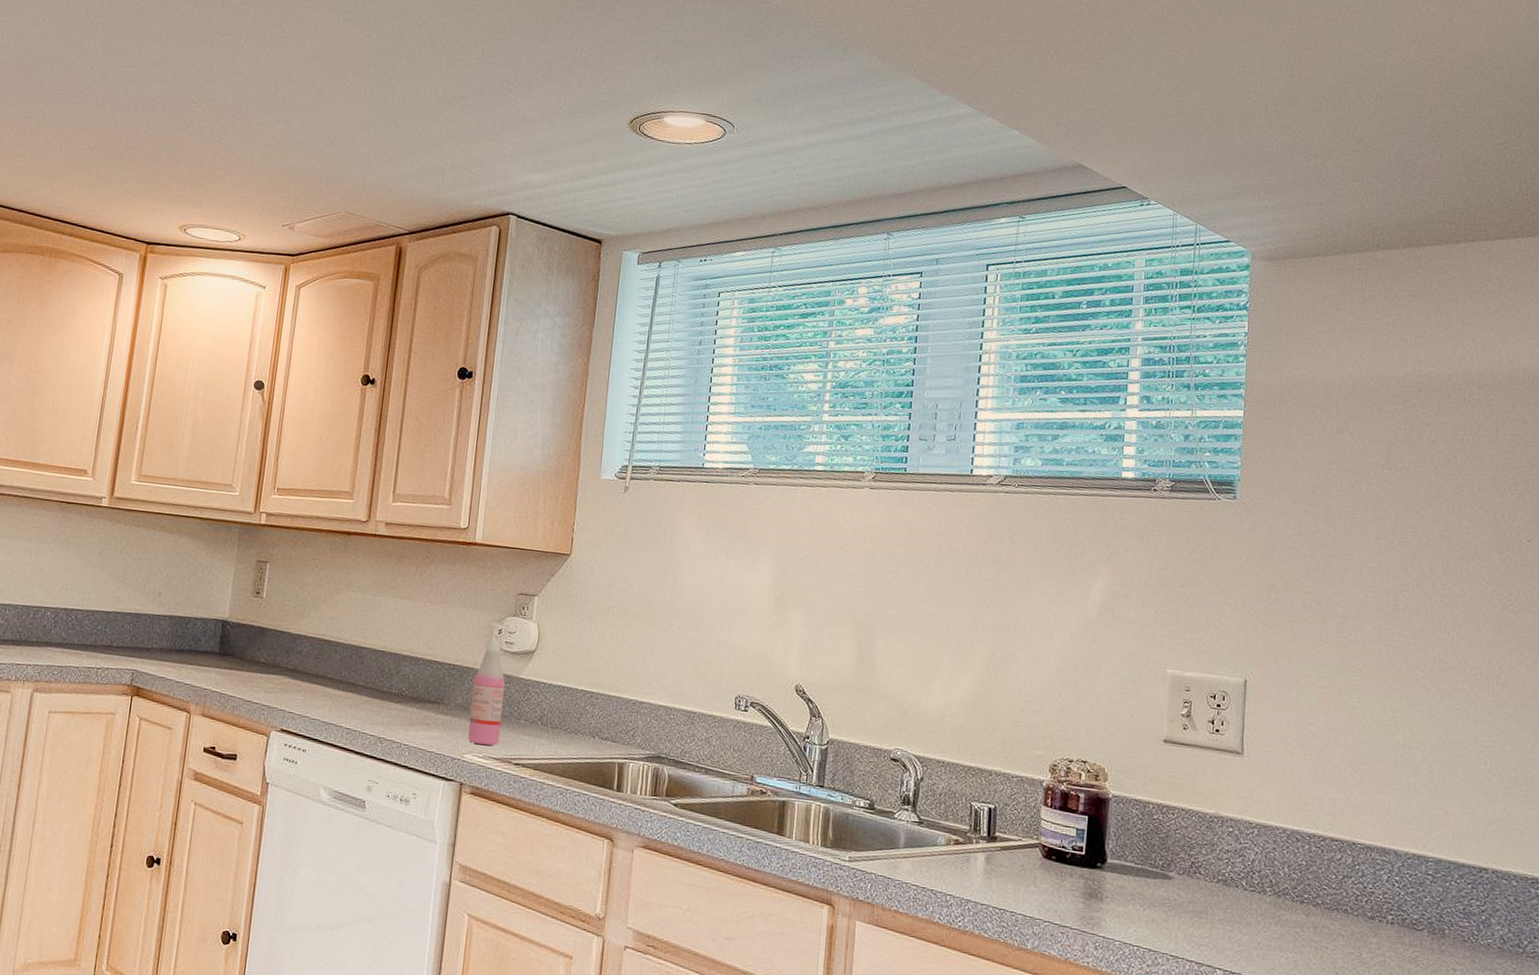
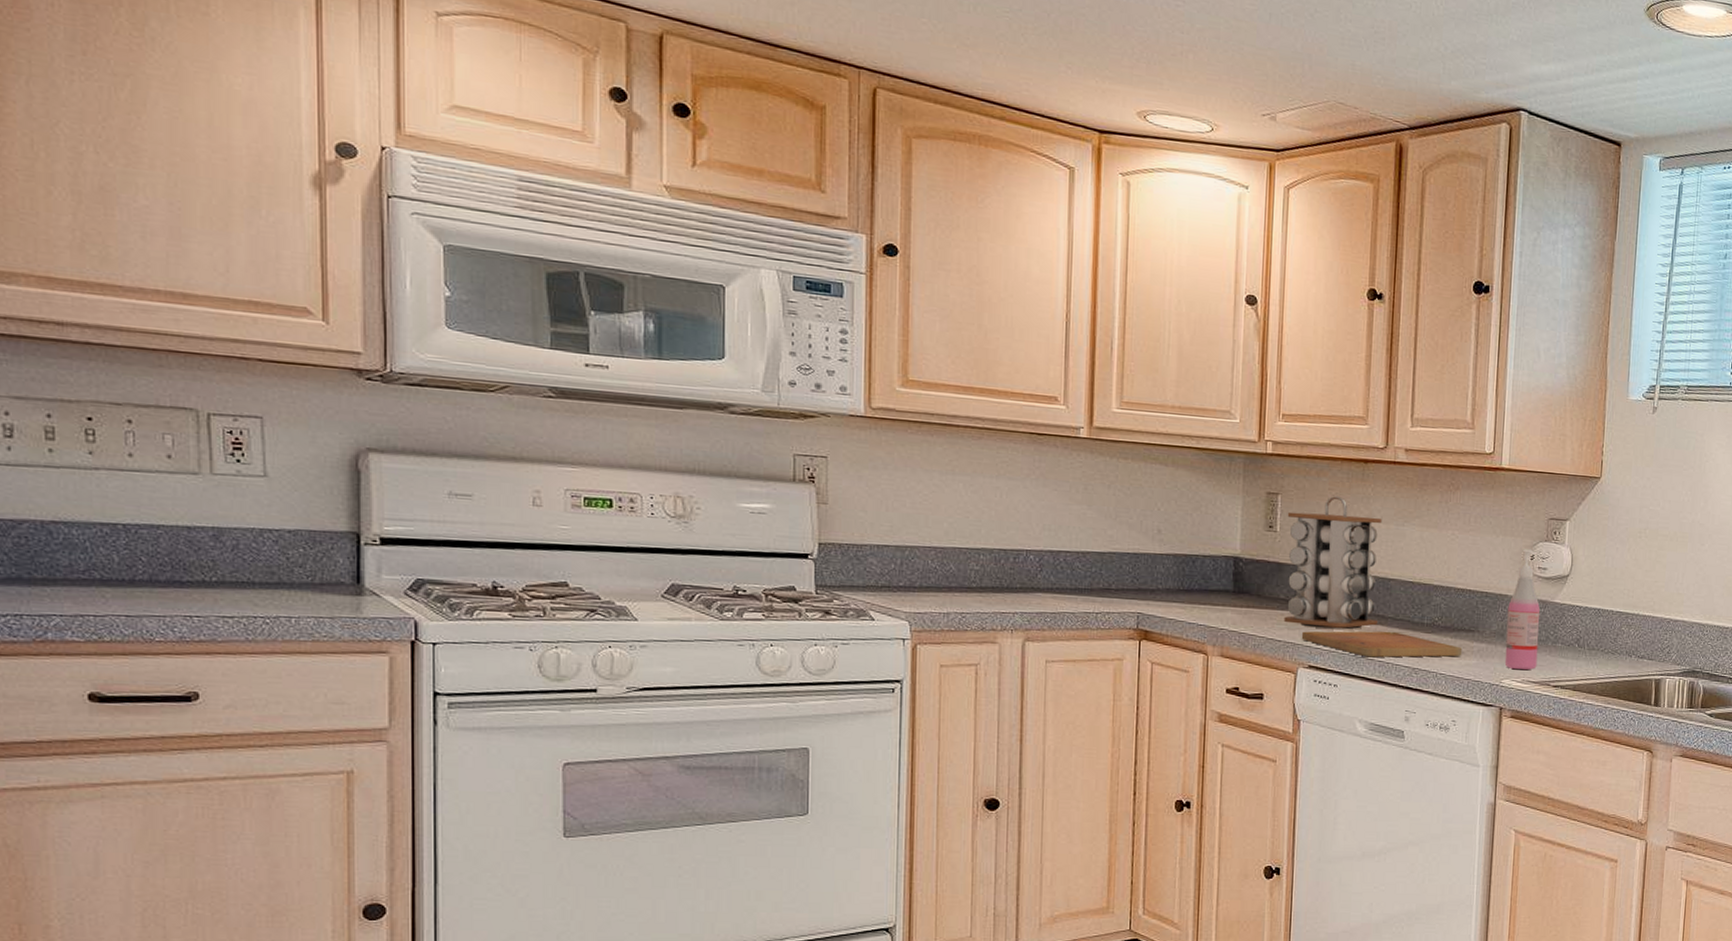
spice rack: none [261,564,360,696] -> present [1283,495,1383,630]
cutting board: none [276,695,427,728] -> present [1301,631,1463,658]

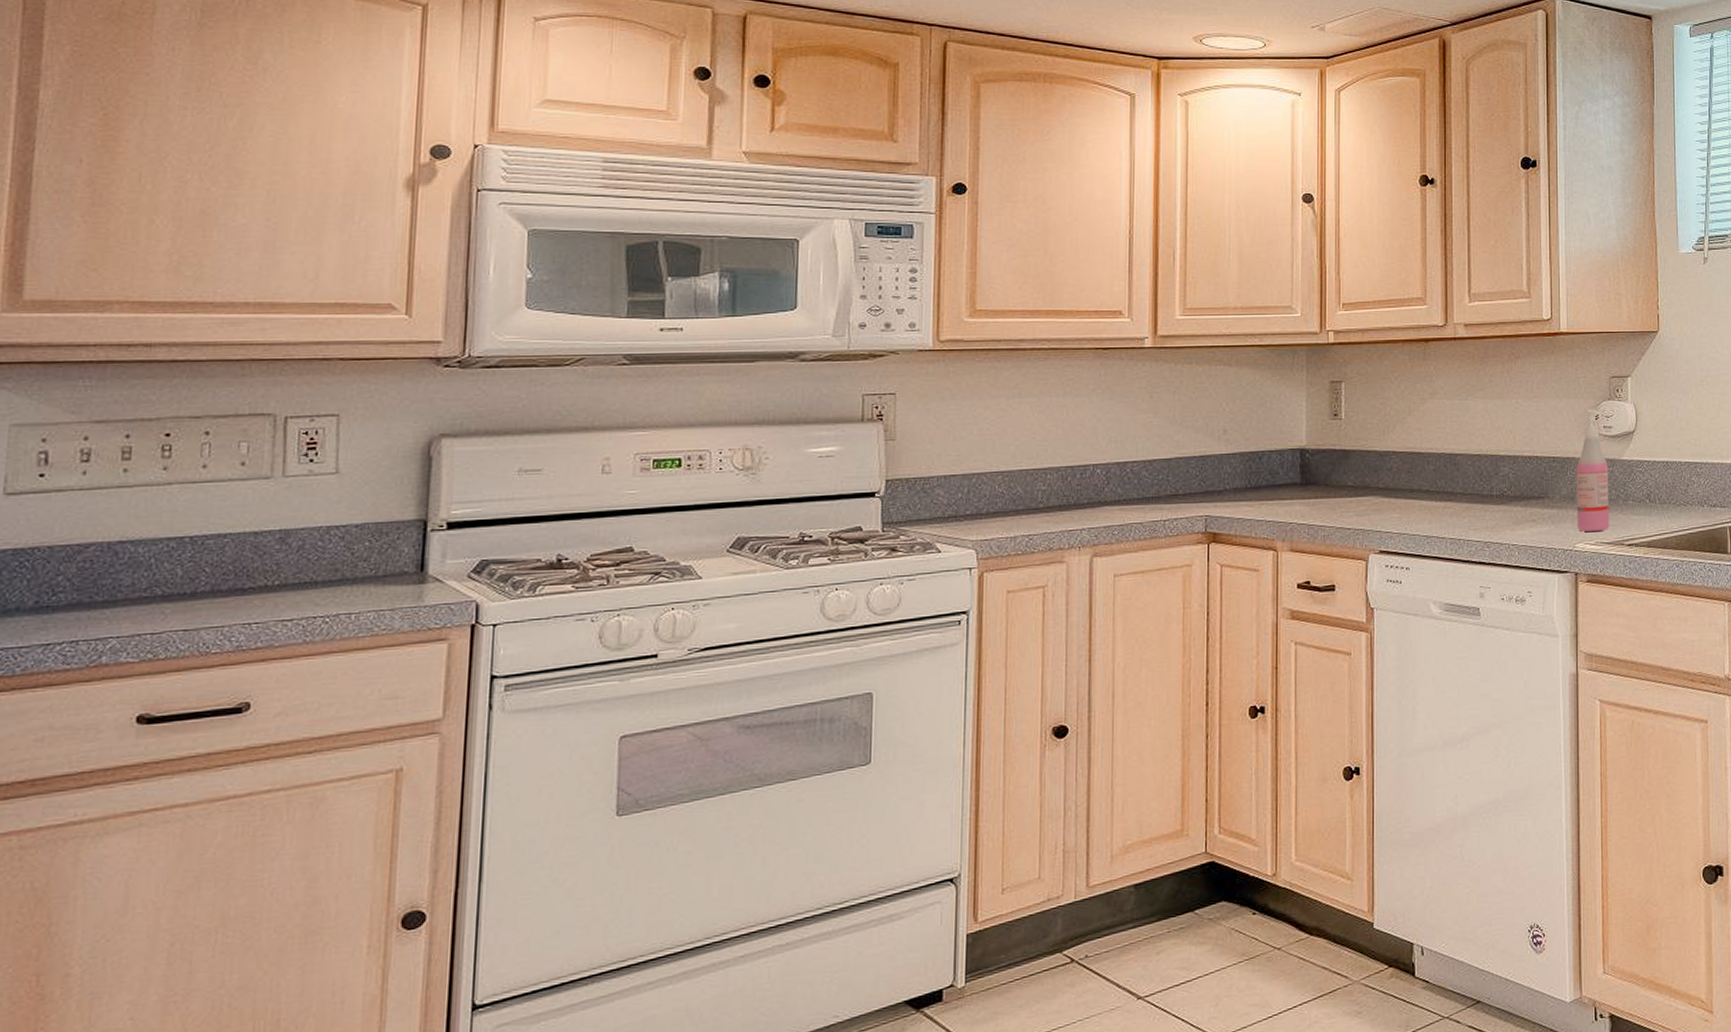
spice rack: present [1283,495,1383,630] -> none [1351,377,1448,512]
cutting board: present [1301,631,1463,658] -> none [1371,506,1534,536]

